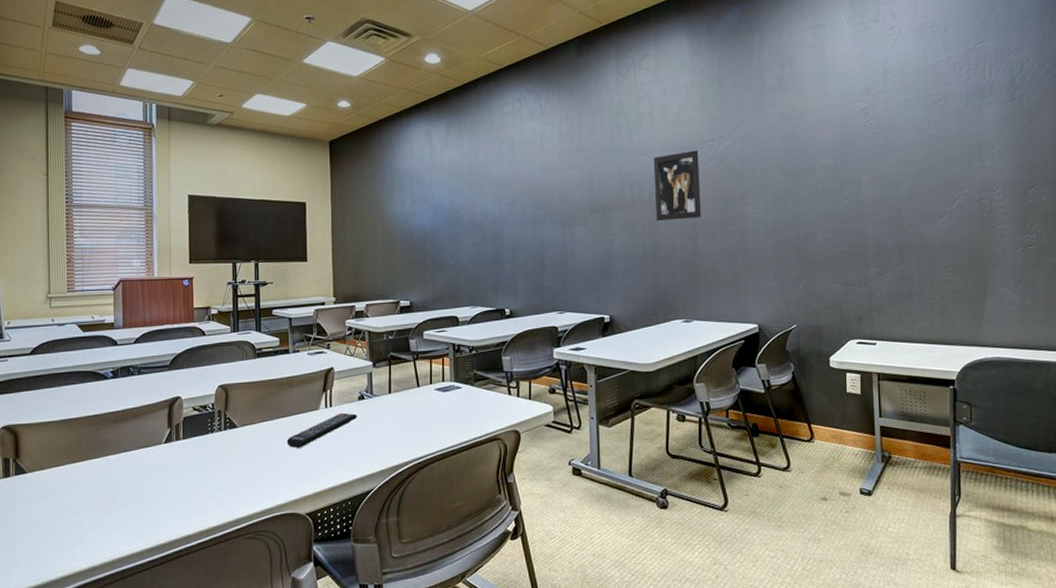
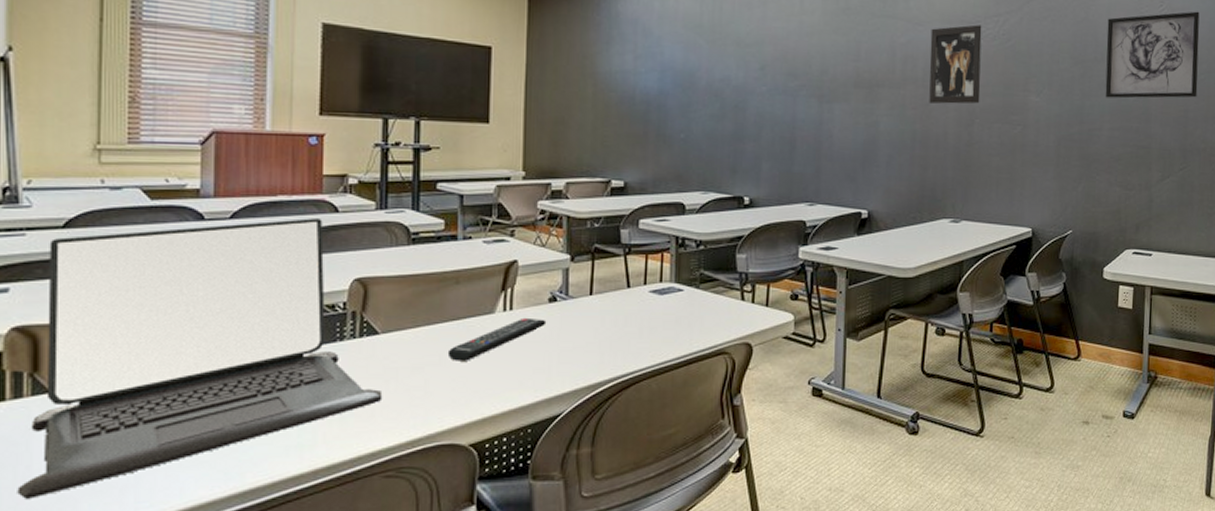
laptop: none [9,341,242,550] -> present [17,218,383,499]
wall art: none [815,119,909,204] -> present [1105,11,1200,99]

